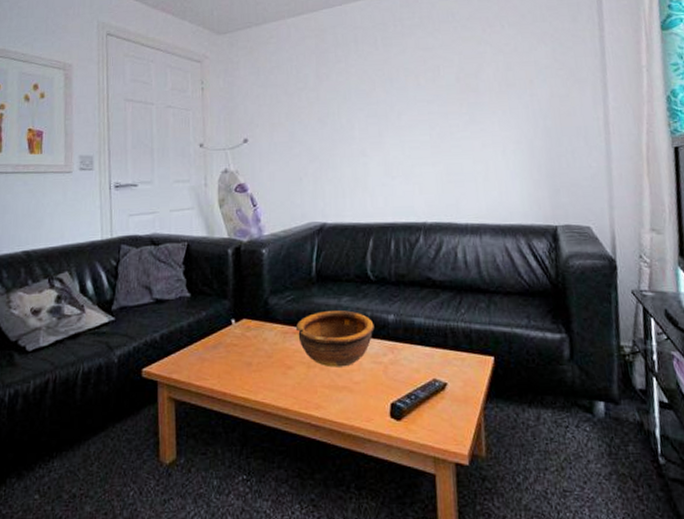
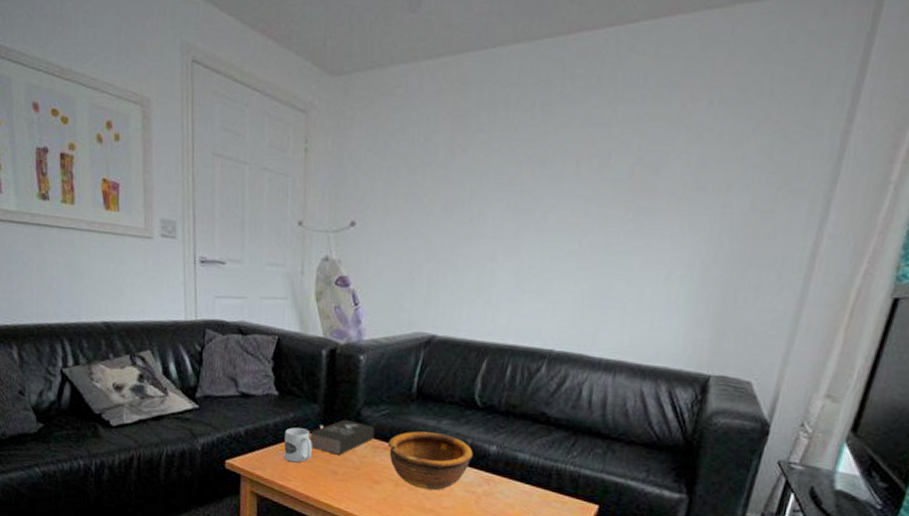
mug: none [199,325,225,361] -> present [284,427,312,463]
book: none [223,310,282,346] -> present [310,419,374,455]

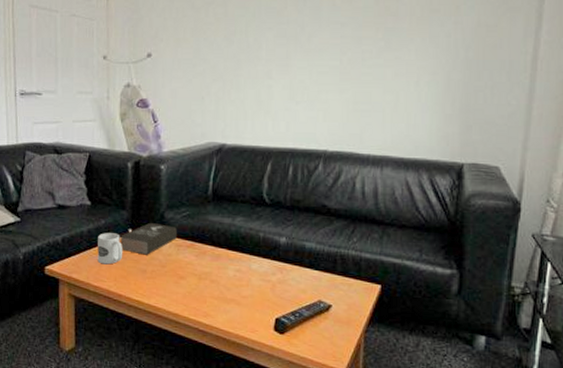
bowl: present [387,431,473,491] -> none [189,229,266,282]

